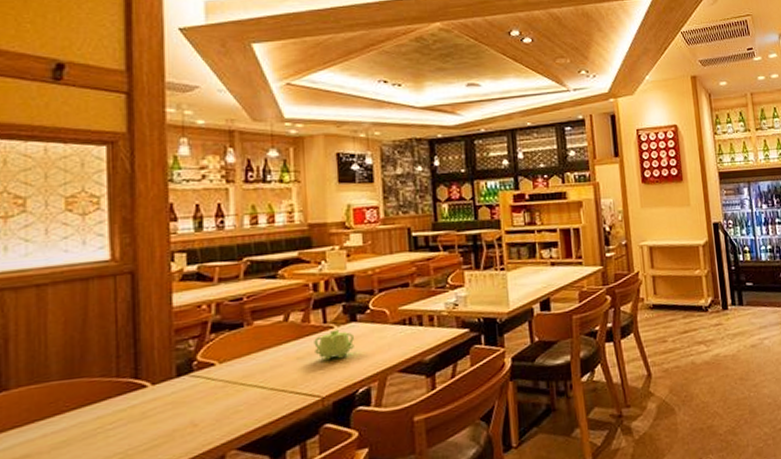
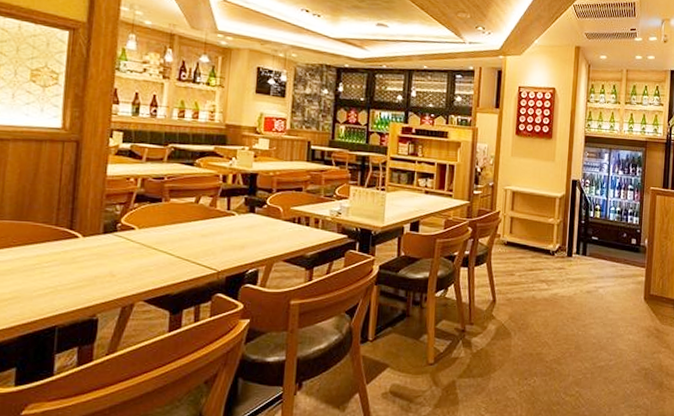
teapot: present [314,329,354,361] -> none [217,217,251,242]

